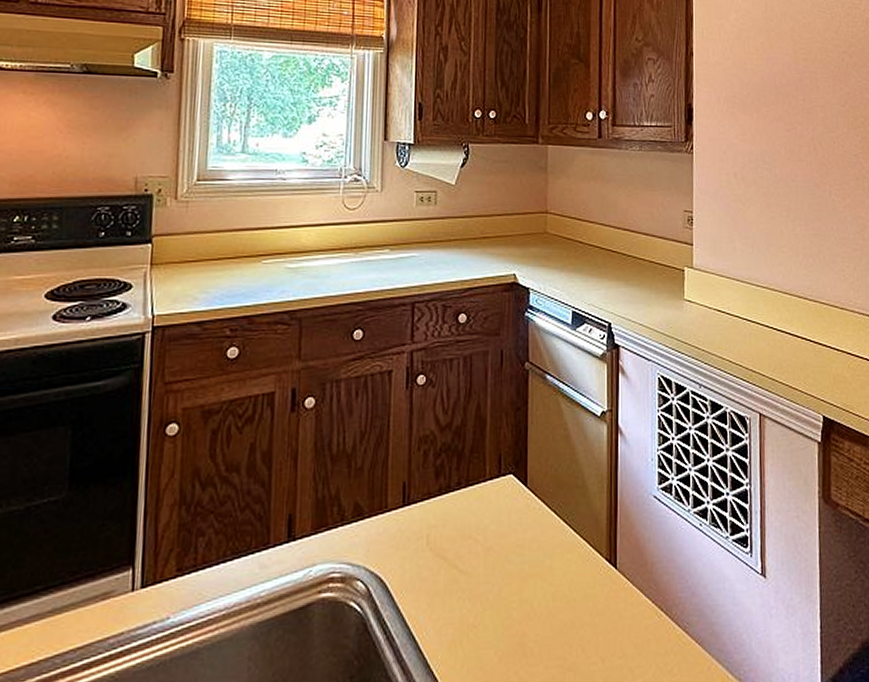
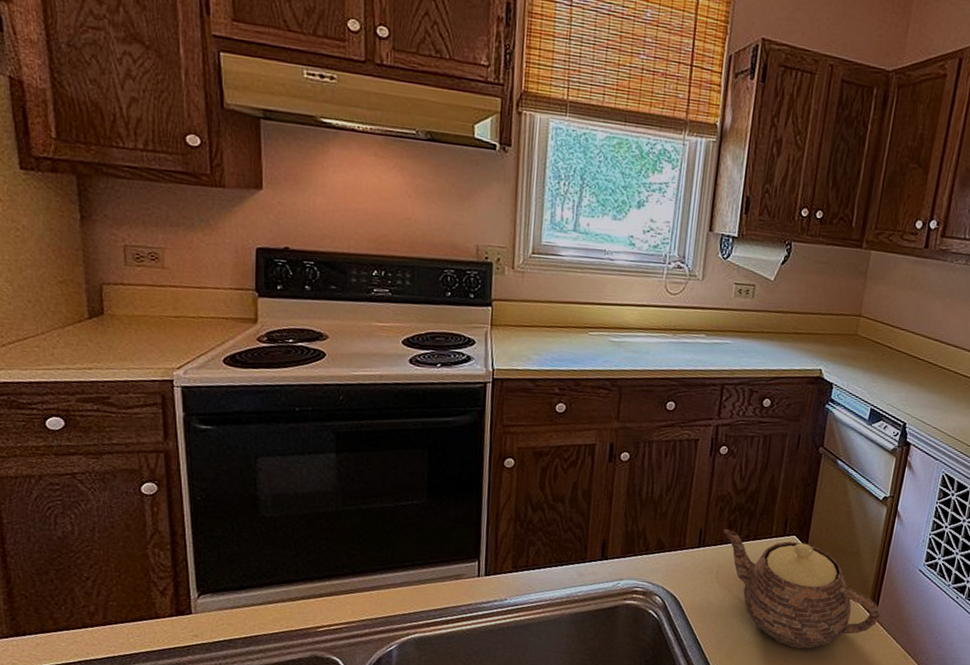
teapot: none [430,477,620,625] -> present [723,528,880,649]

